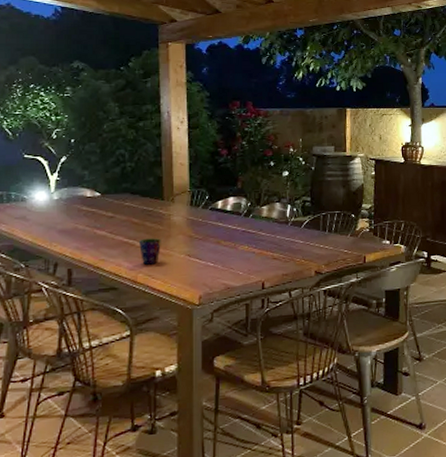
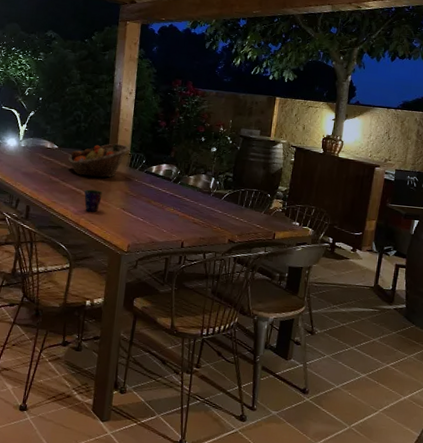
fruit basket: none [114,181,189,224] -> present [67,143,131,178]

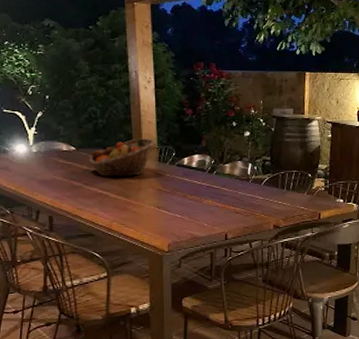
cup: present [84,189,102,212] -> none [111,190,133,214]

